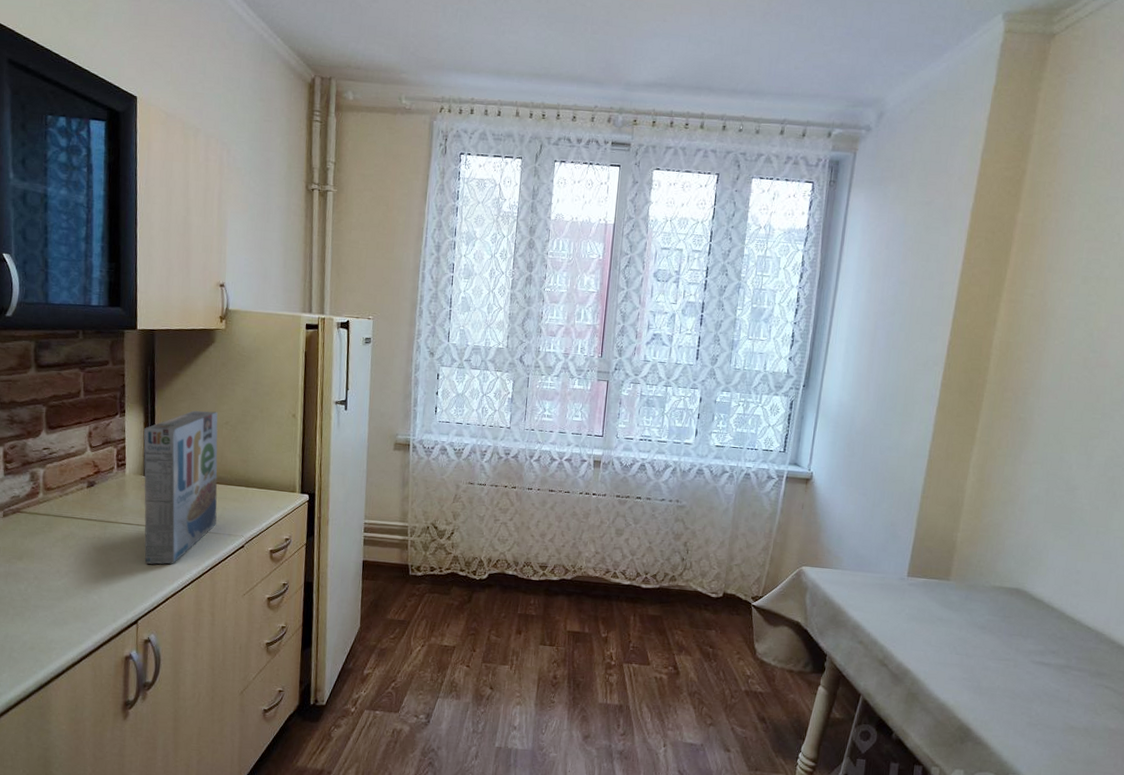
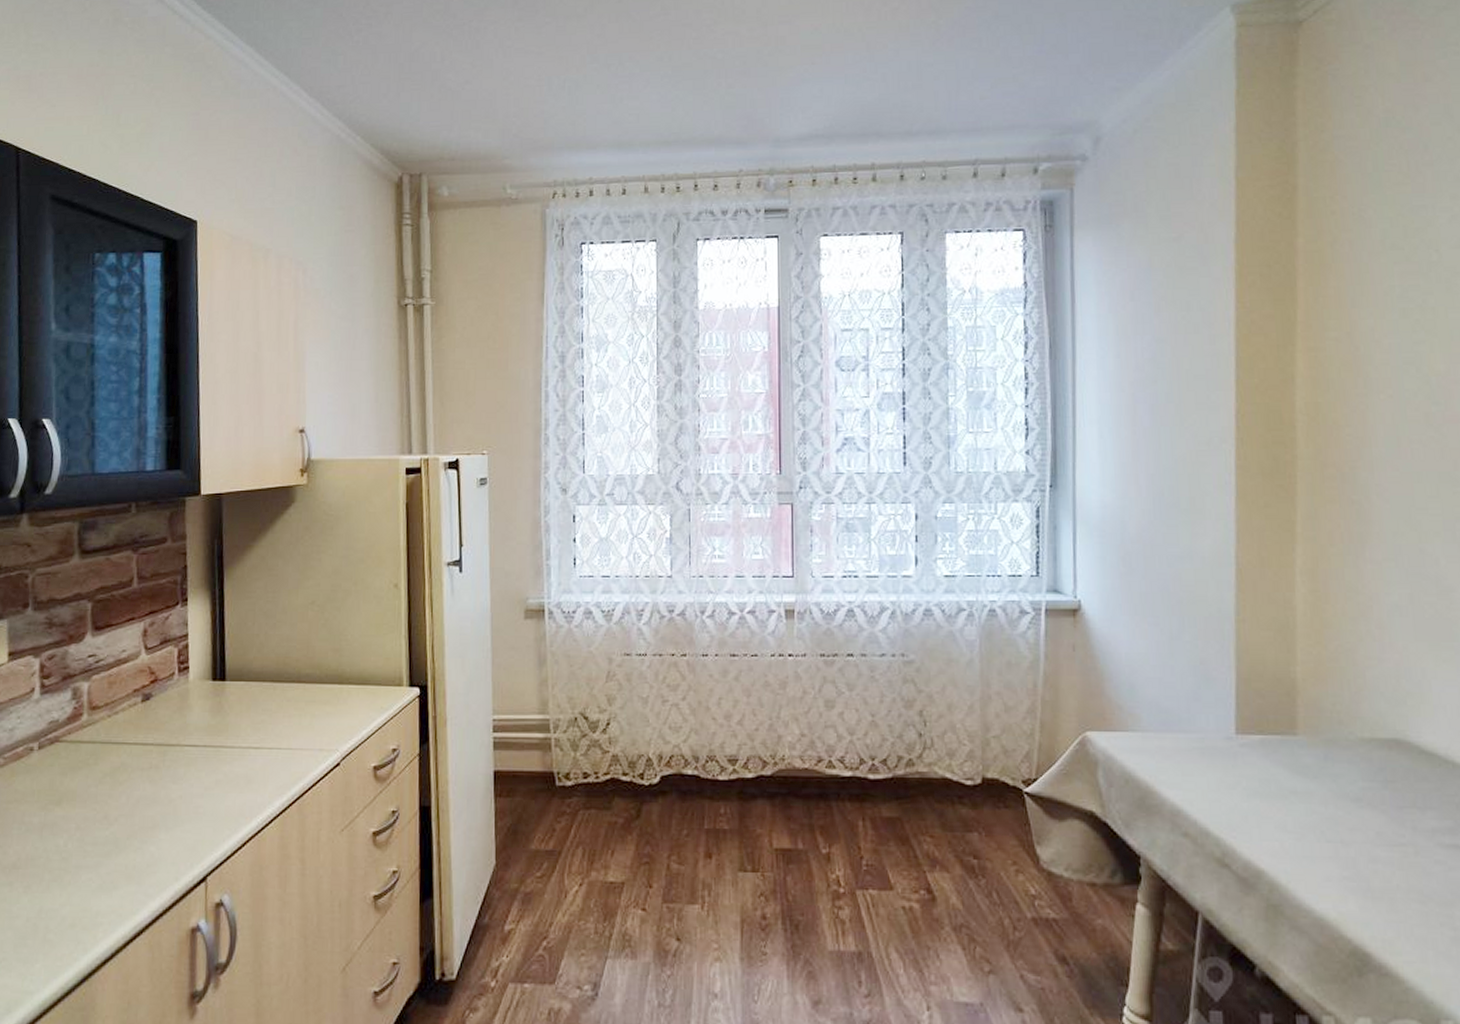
cereal box: present [144,410,218,564] -> none [211,589,304,798]

